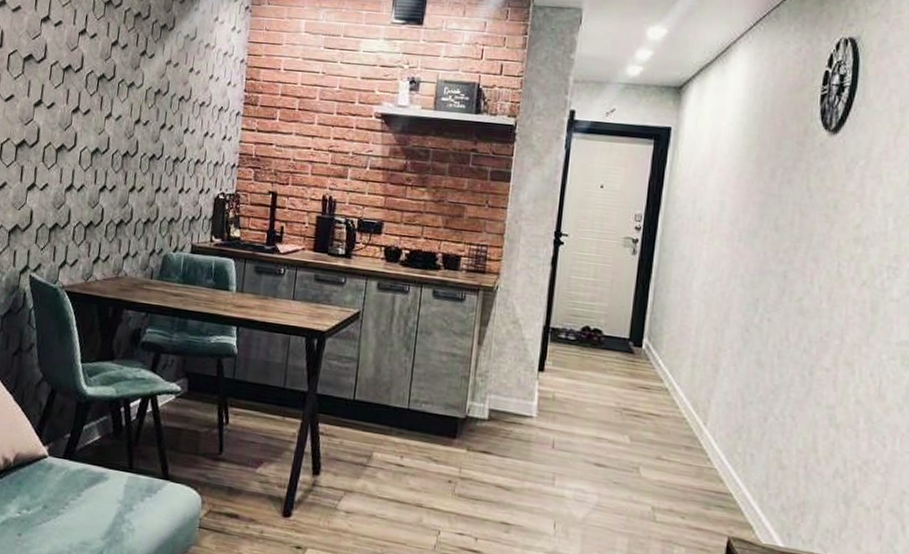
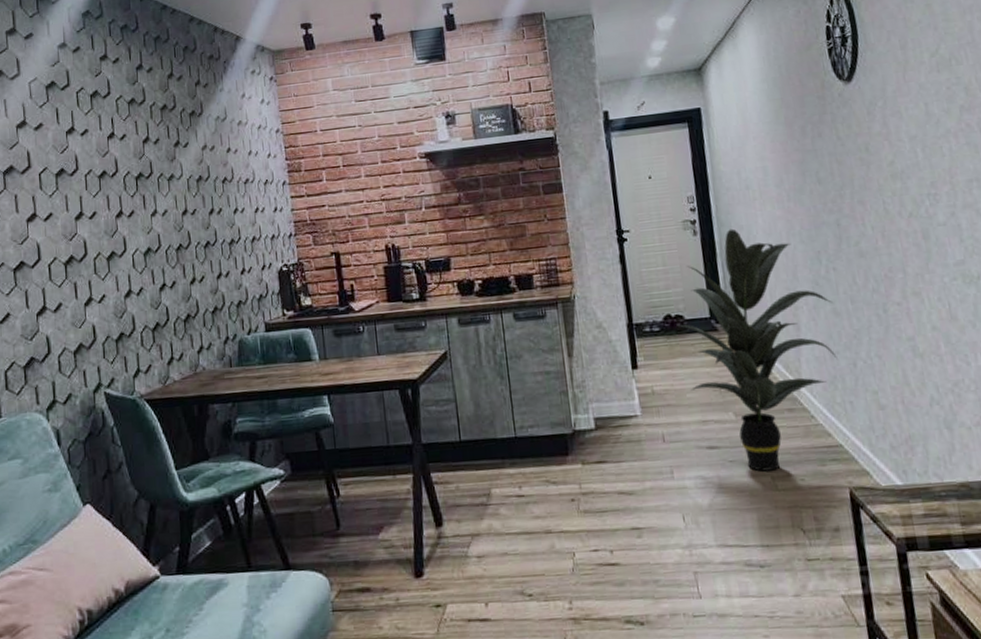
indoor plant: none [591,256,759,502] -> present [677,228,838,472]

